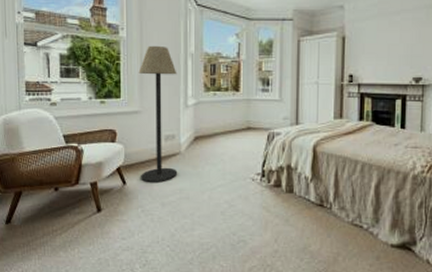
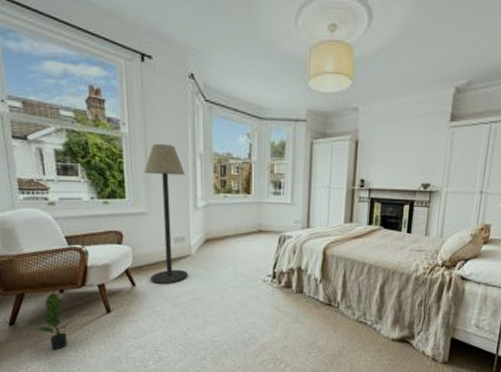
potted plant: none [28,190,65,249] -> present [34,292,73,350]

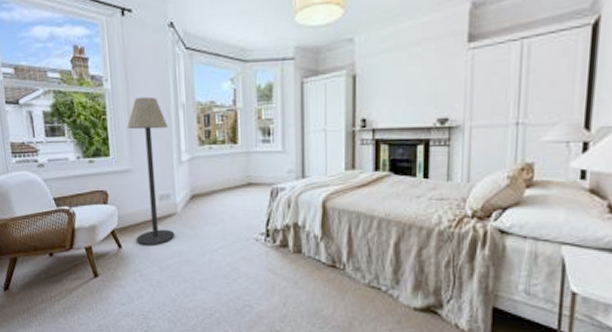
potted plant: present [34,292,73,350] -> none [26,256,62,316]

